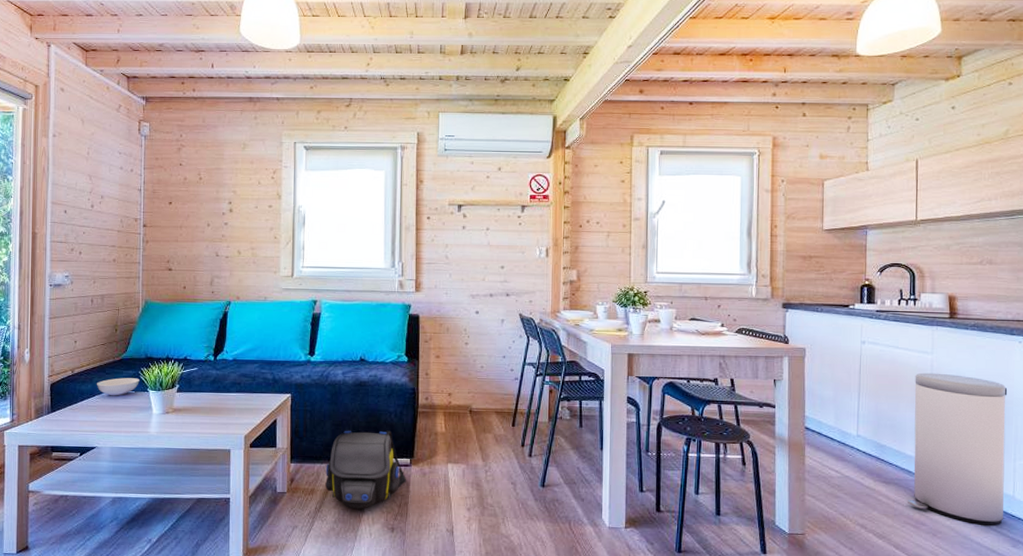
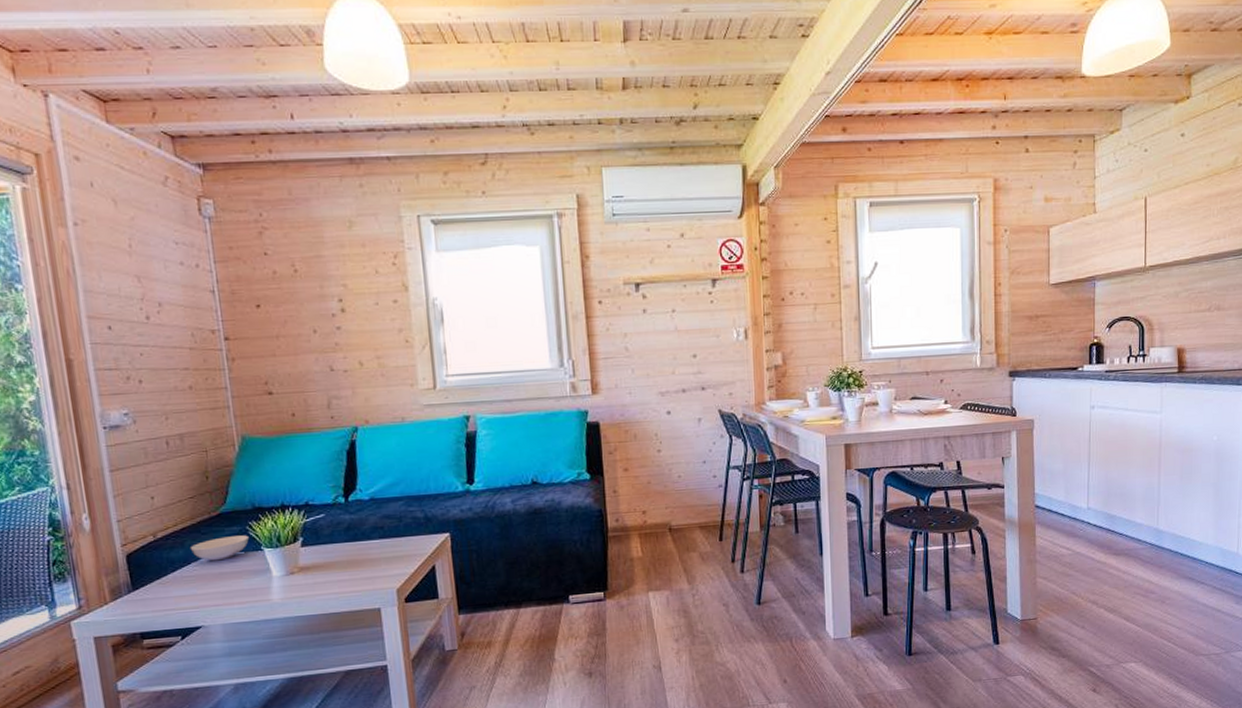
shoulder bag: present [325,429,407,510] -> none [503,562,602,658]
pedal bin: present [907,372,1008,526] -> none [1136,433,1234,586]

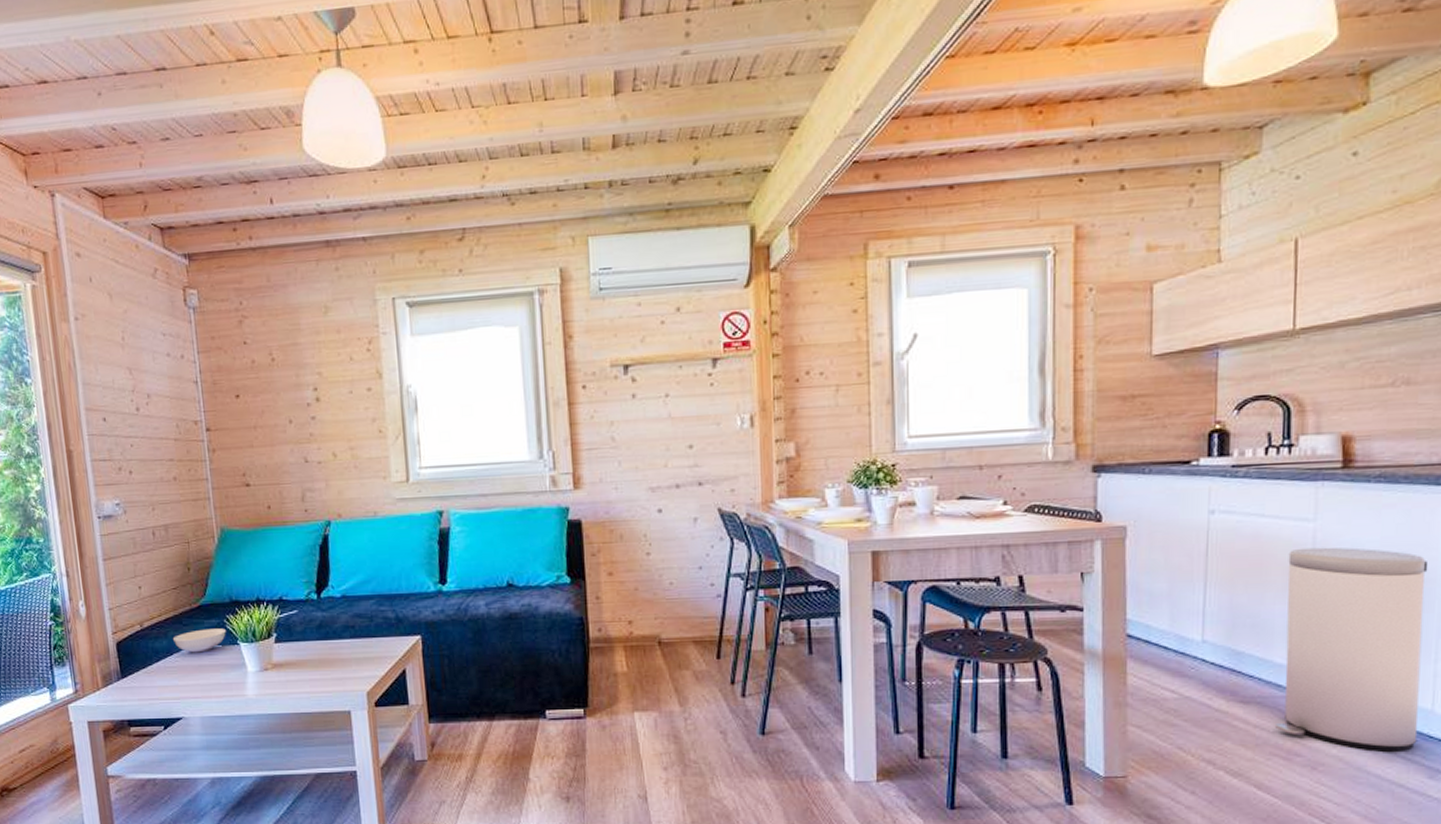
pedal bin: none [1136,433,1234,586] -> present [1274,547,1429,752]

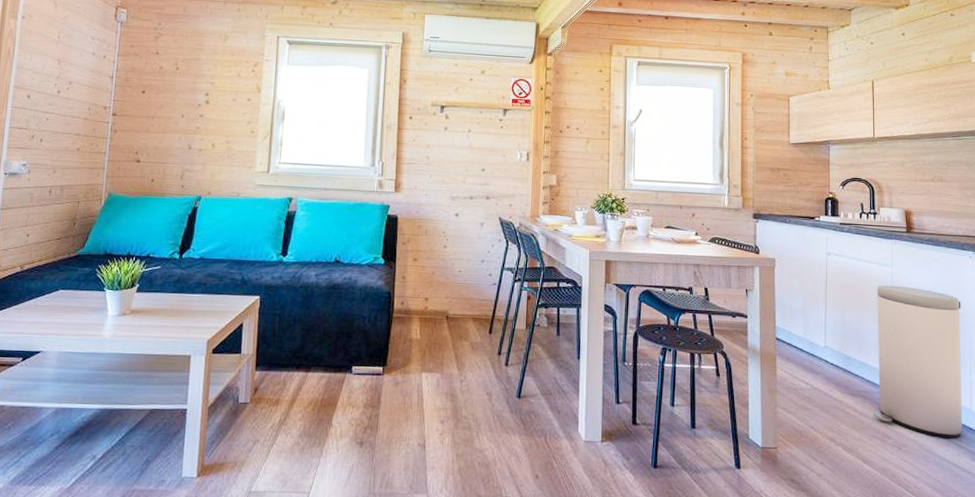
bowl: present [172,628,227,653] -> none [47,275,97,296]

